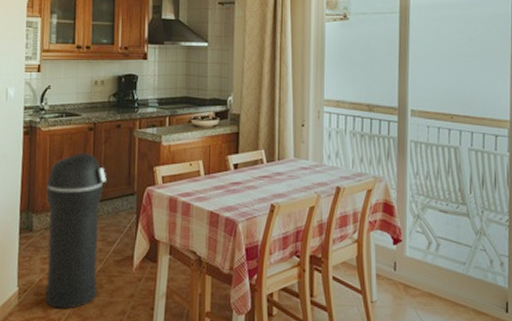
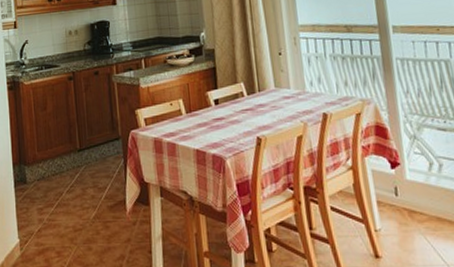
trash can: present [45,152,107,309] -> none [34,102,95,258]

